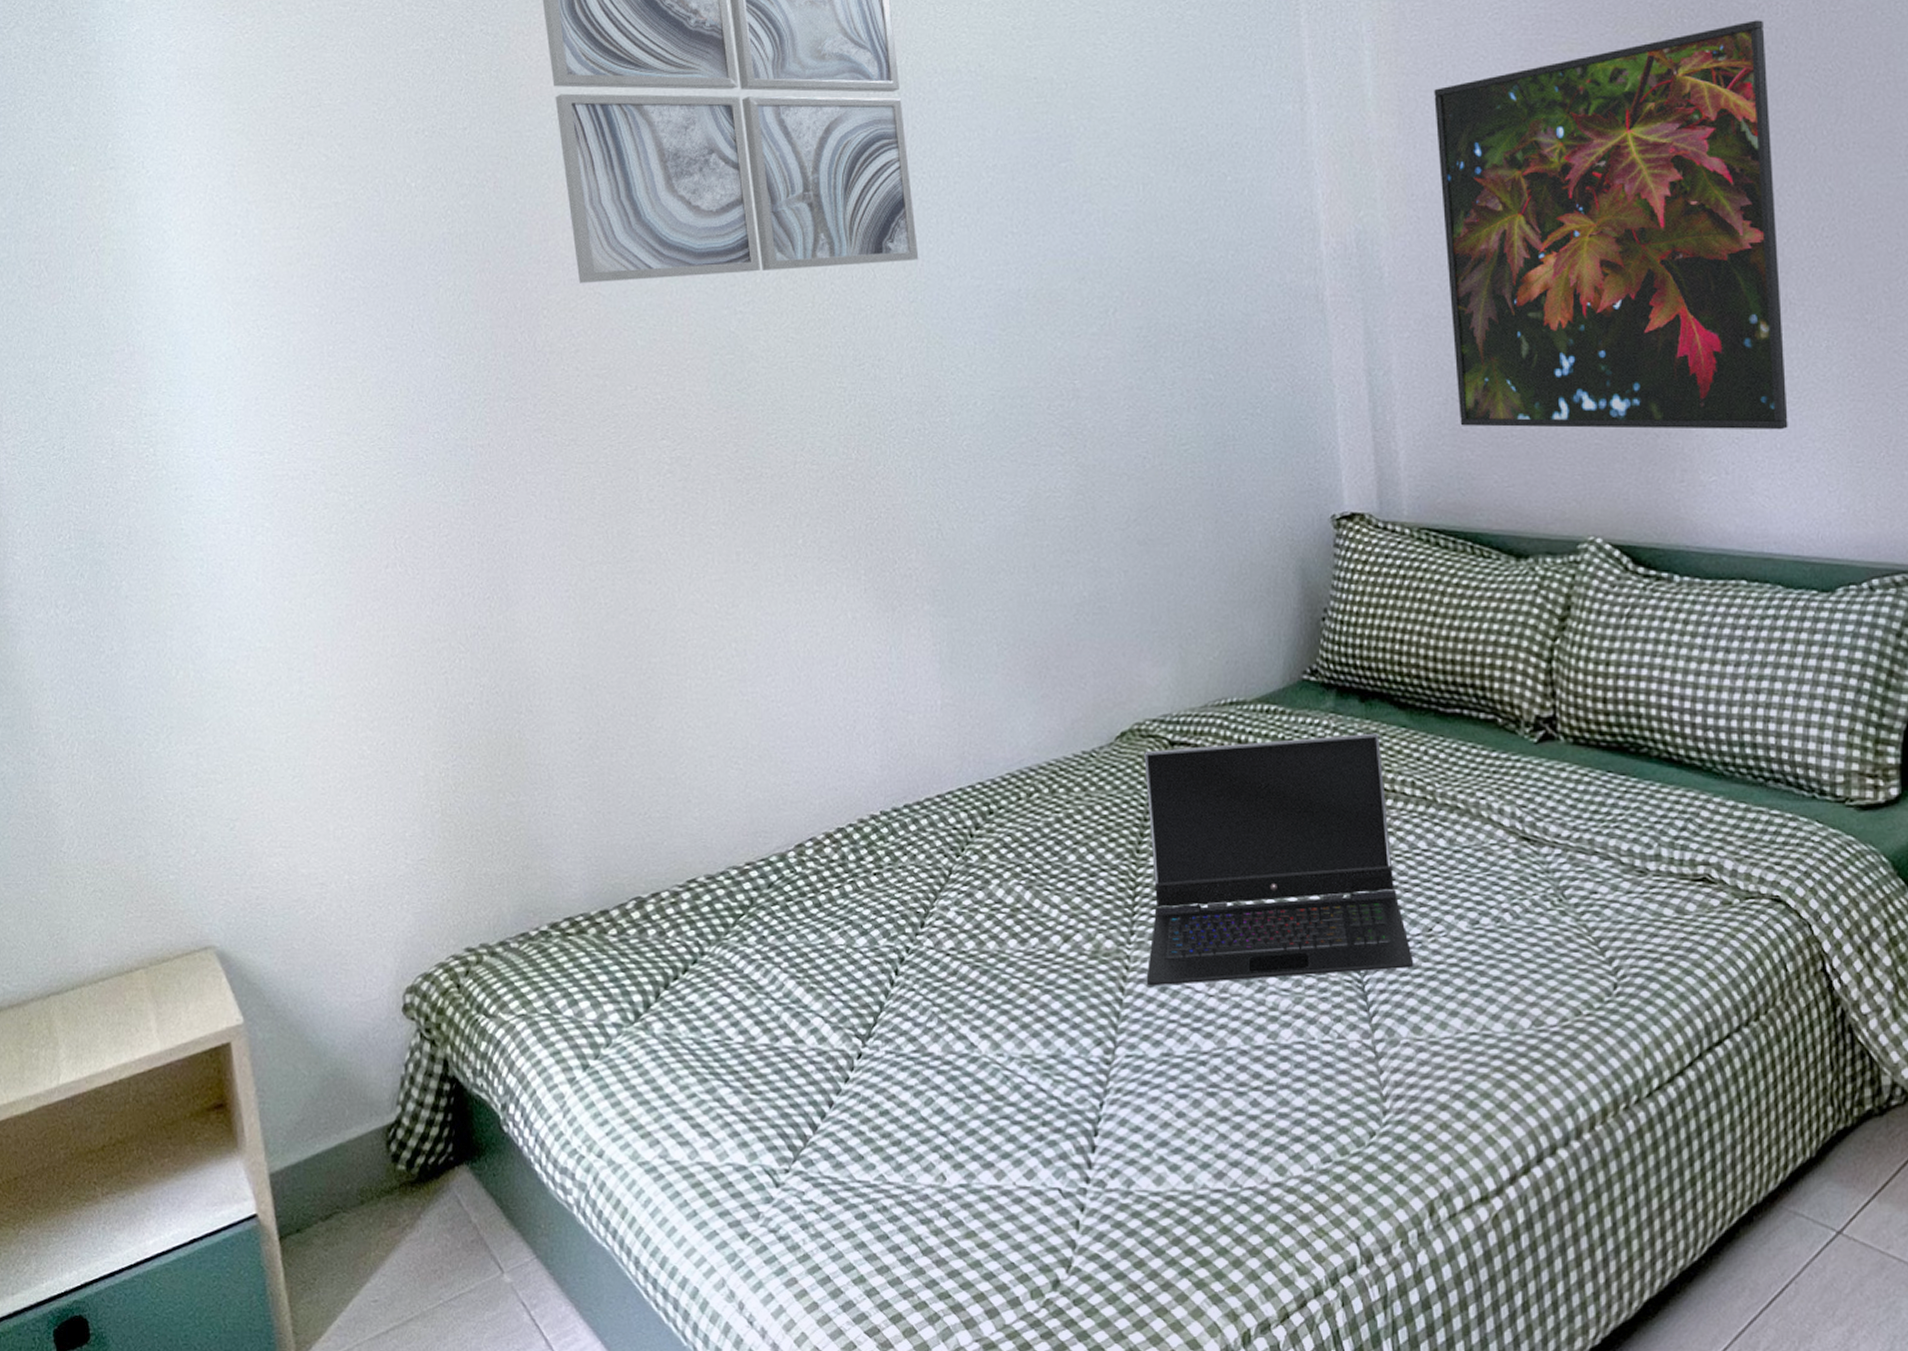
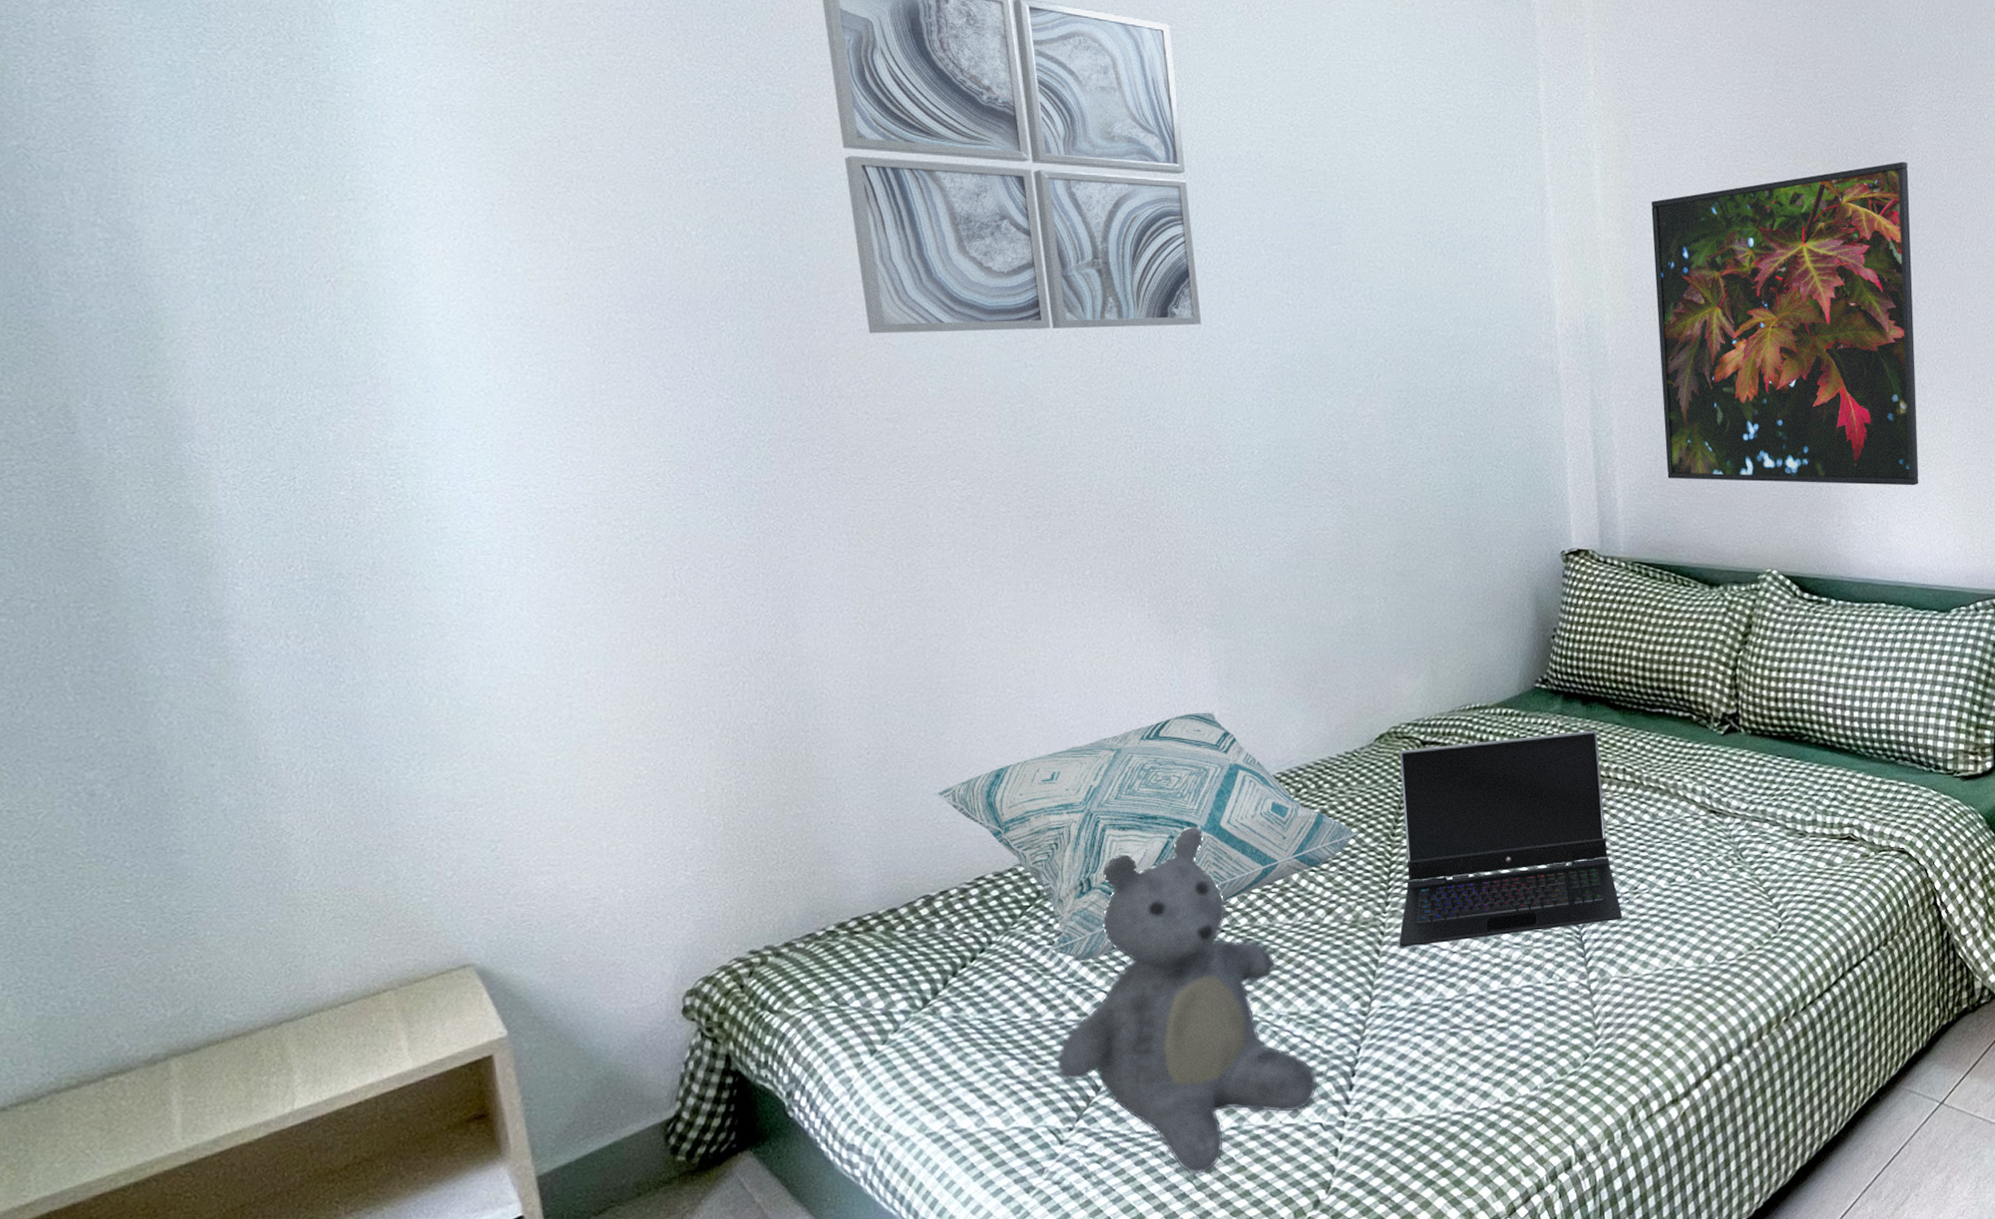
decorative pillow: none [644,701,1098,980] -> present [933,712,1358,960]
teddy bear: none [772,832,1055,1237] -> present [1057,826,1318,1175]

